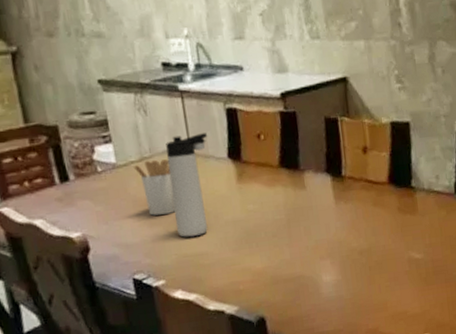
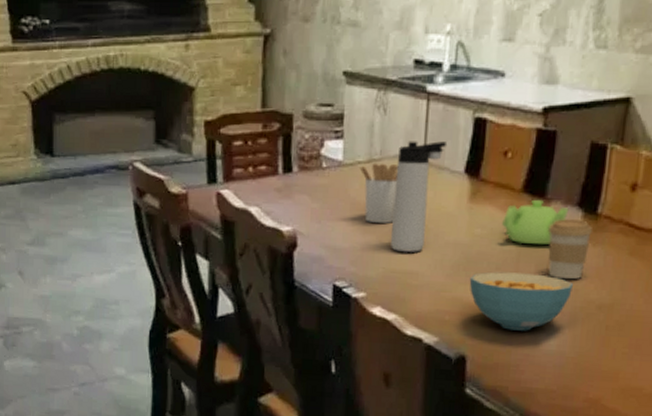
cereal bowl: none [252,234,338,287] -> present [469,272,574,331]
teapot: none [269,171,320,212] -> present [502,199,569,244]
coffee cup: none [307,183,343,235] -> present [548,219,592,280]

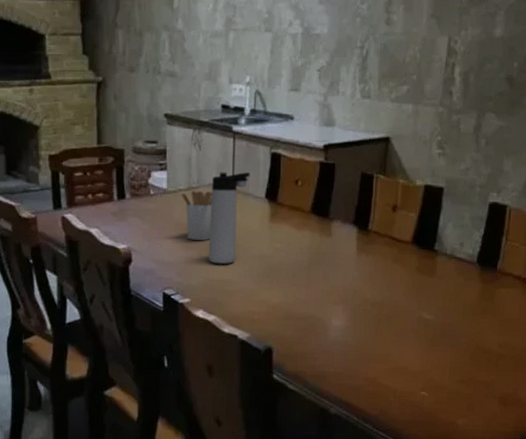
cereal bowl: present [469,272,574,331] -> none [272,278,353,326]
teapot: present [502,199,569,244] -> none [296,219,347,255]
coffee cup: present [548,219,592,280] -> none [332,234,365,283]

